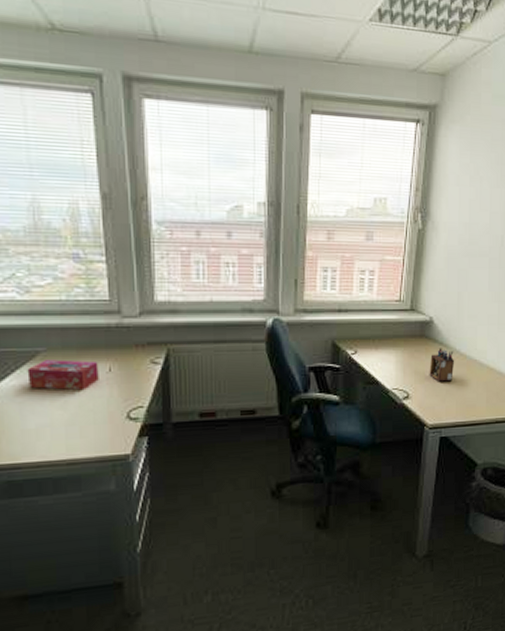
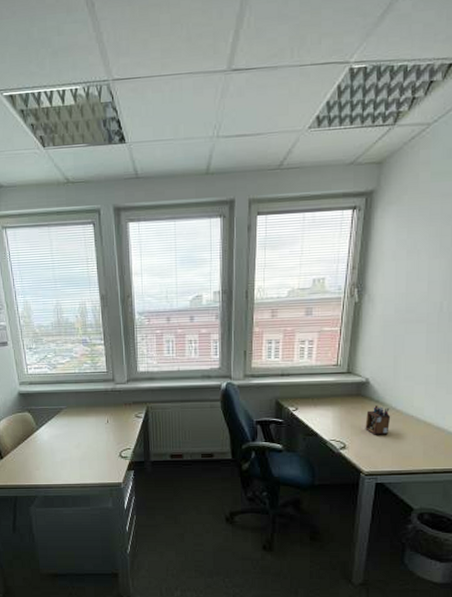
tissue box: present [27,359,99,391] -> none [55,414,100,436]

